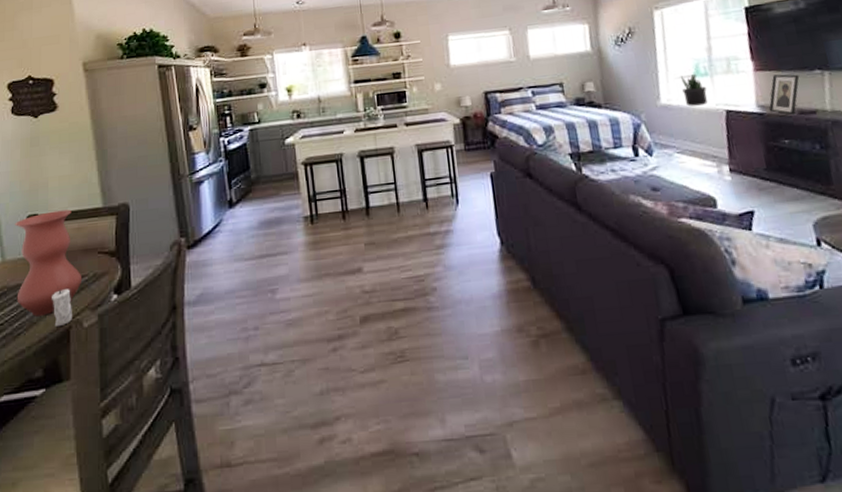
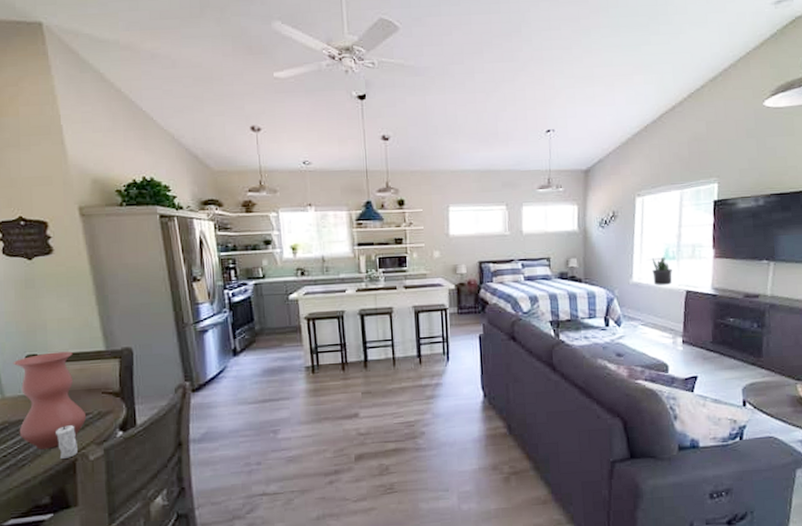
picture frame: present [769,74,800,115] -> none [721,262,750,298]

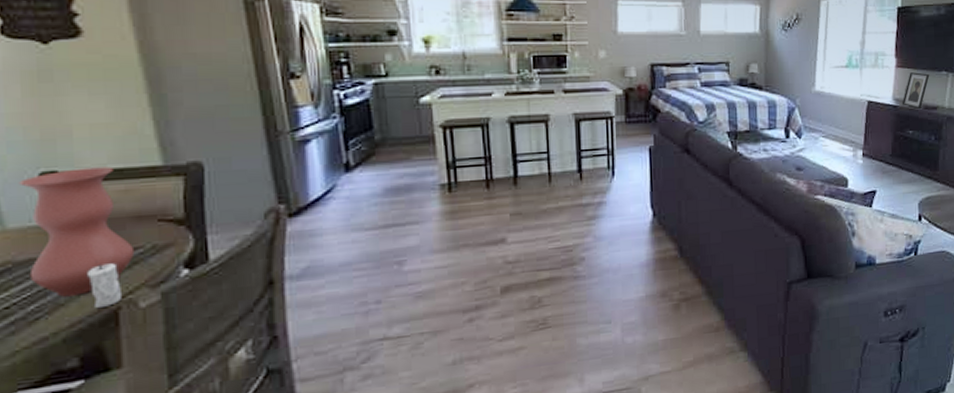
planter: present [652,257,672,285] -> none [835,65,855,95]
picture frame: none [721,262,750,298] -> present [902,72,930,110]

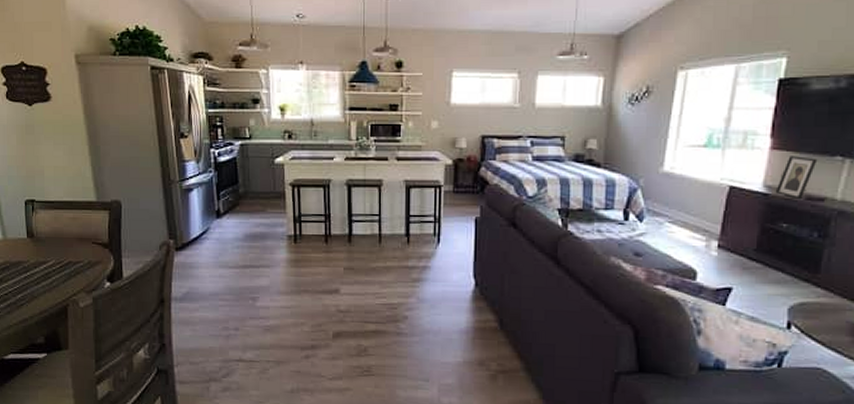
vase: present [18,166,135,297] -> none [14,199,78,292]
candle: present [87,260,121,308] -> none [50,267,69,303]

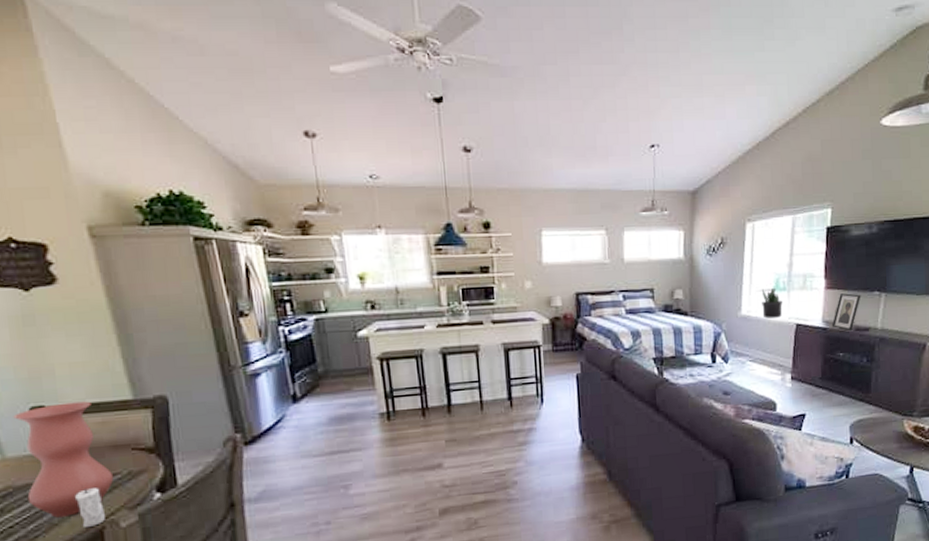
vase: none [14,199,78,292] -> present [13,401,114,518]
candle: none [50,267,69,303] -> present [75,485,105,527]
planter: none [689,145,715,178] -> present [762,288,783,319]

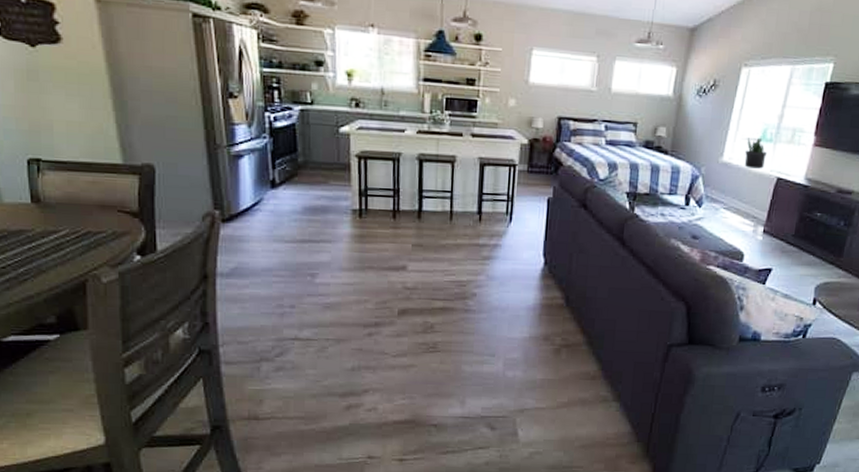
vase: present [13,401,114,518] -> none [12,158,100,265]
candle: present [75,485,105,527] -> none [63,238,88,278]
picture frame: present [831,293,861,331] -> none [813,153,850,193]

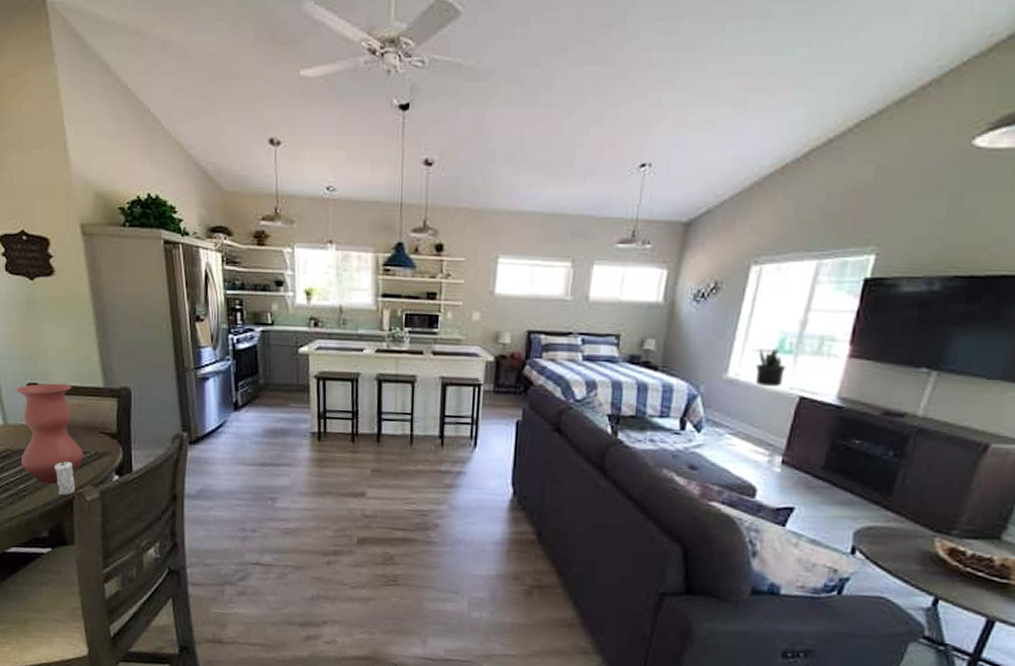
vase: none [12,158,100,265] -> present [15,383,84,483]
candle: none [63,238,88,278] -> present [55,457,75,495]

